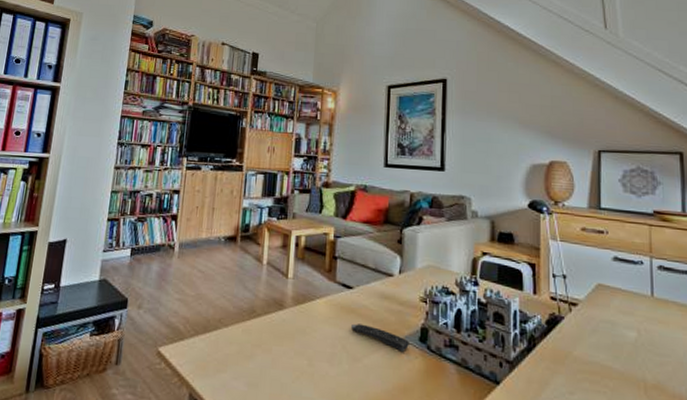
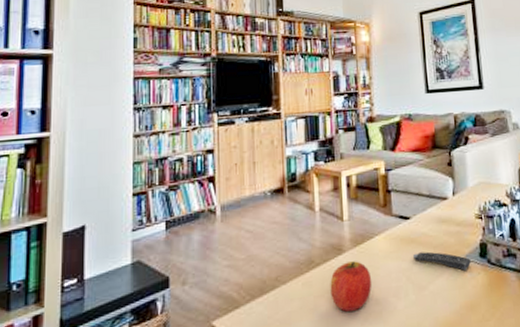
apple: none [267,318,308,367] -> present [330,261,372,312]

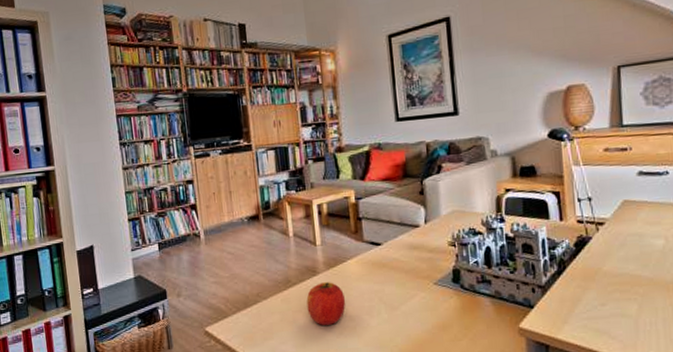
remote control: present [413,251,471,271] -> none [385,275,443,294]

